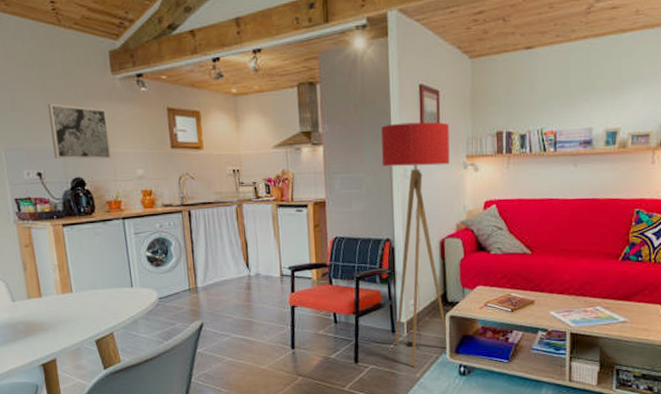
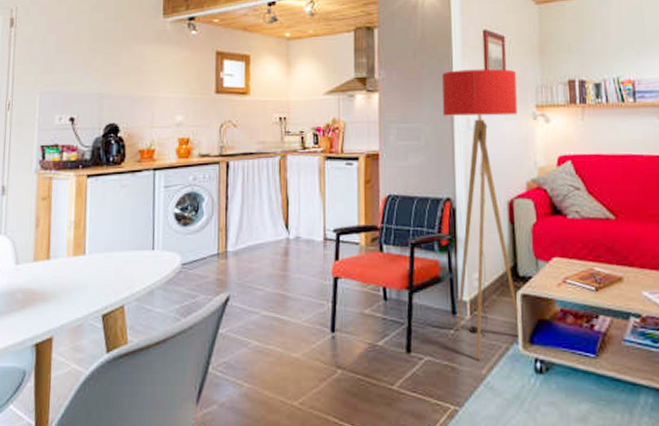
wall art: present [48,103,113,160] -> none [91,46,153,105]

